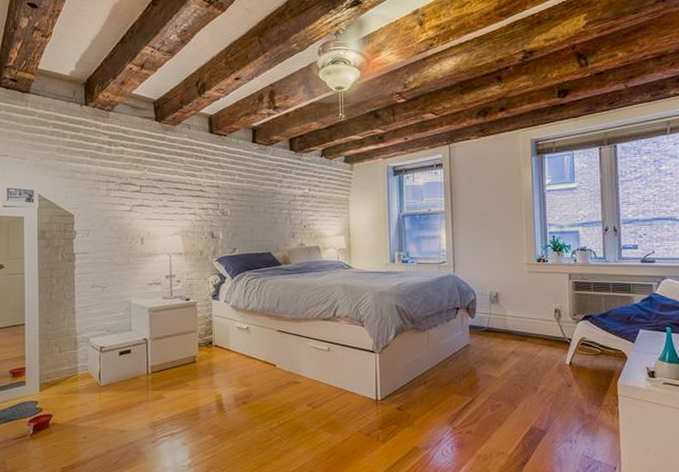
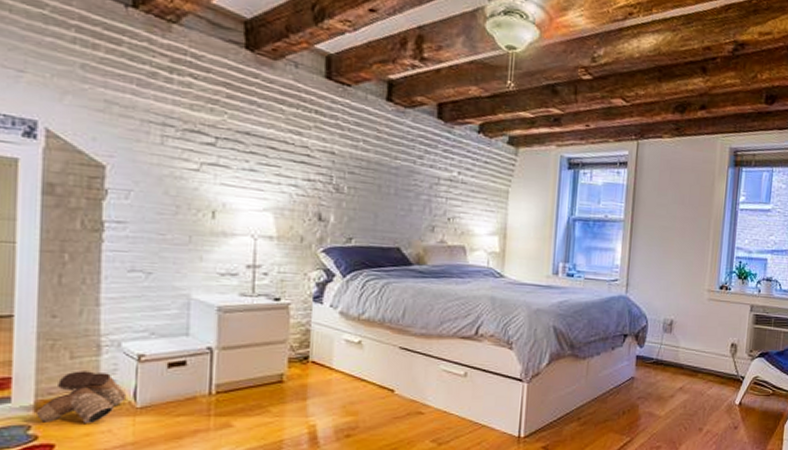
boots: none [40,360,95,399] -> present [35,371,127,423]

